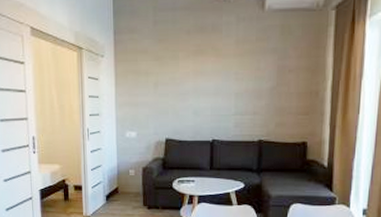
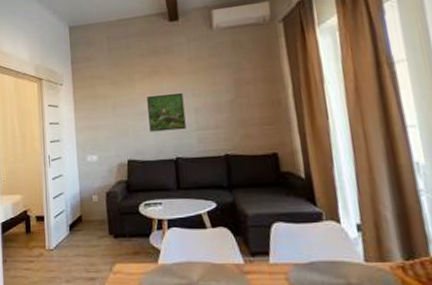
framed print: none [190,76,226,113] -> present [147,93,186,132]

